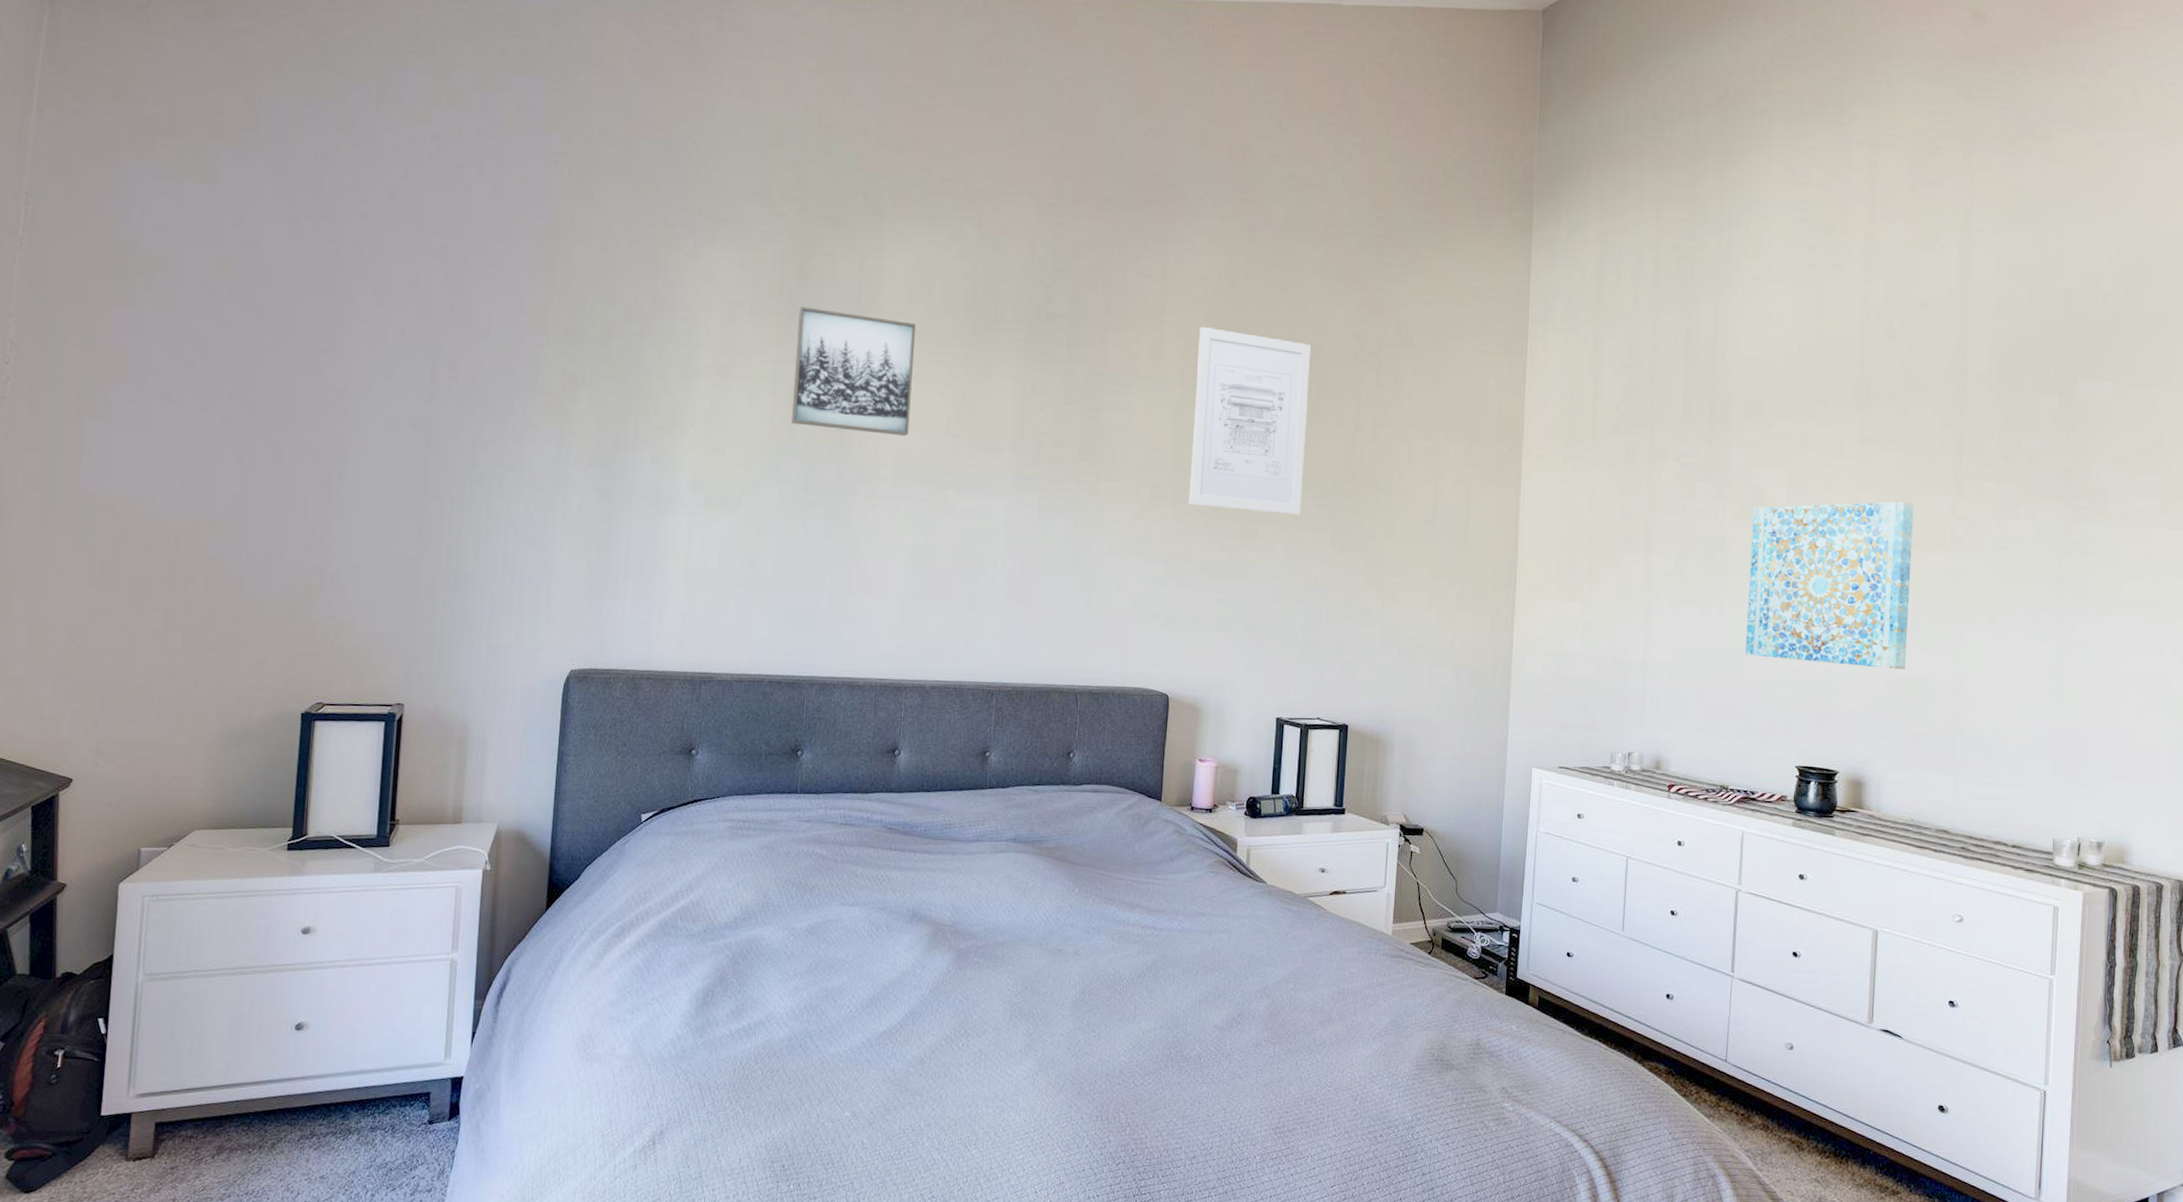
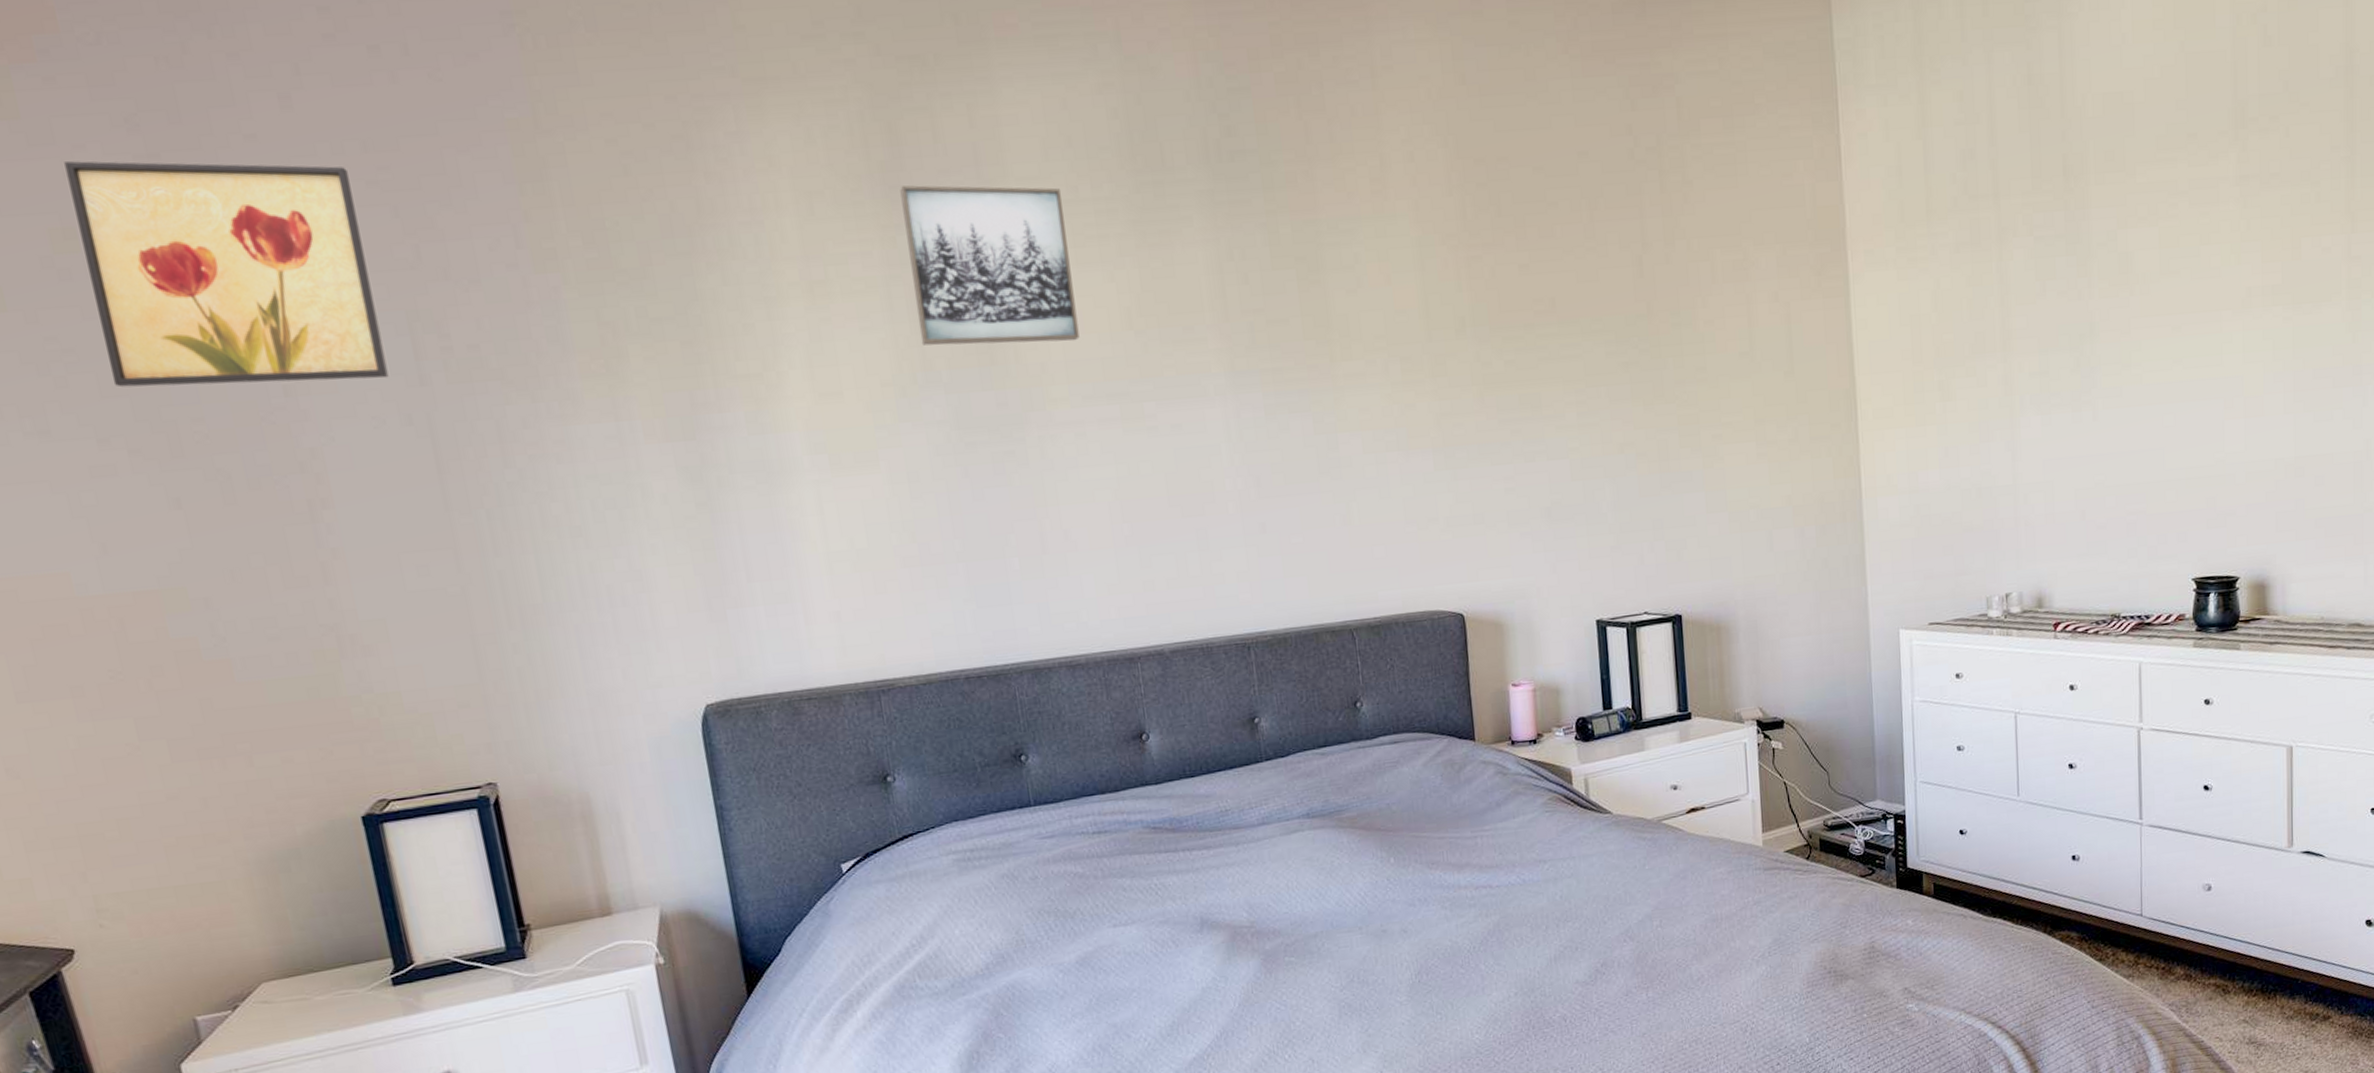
wall art: none [224,216,420,393] -> present [64,161,389,387]
wall art: present [1188,327,1311,515] -> none [1429,142,1590,376]
wall art: present [1745,501,1914,670] -> none [2123,247,2306,459]

